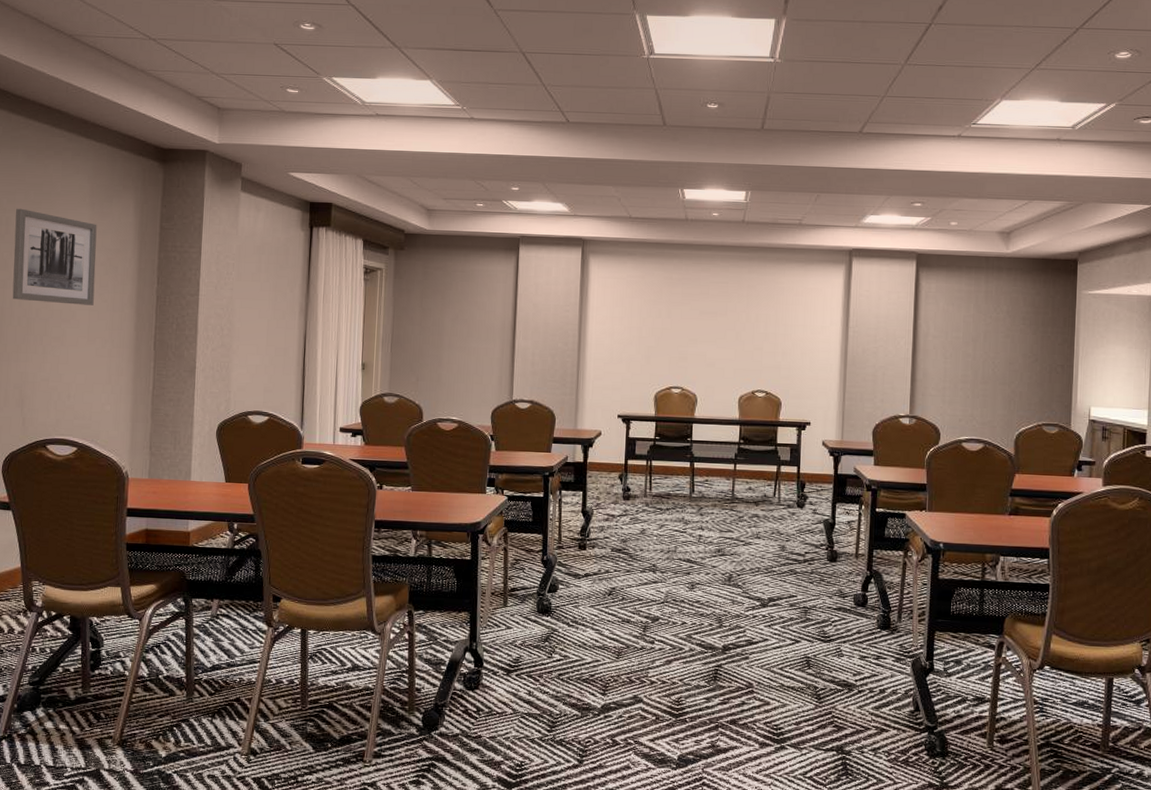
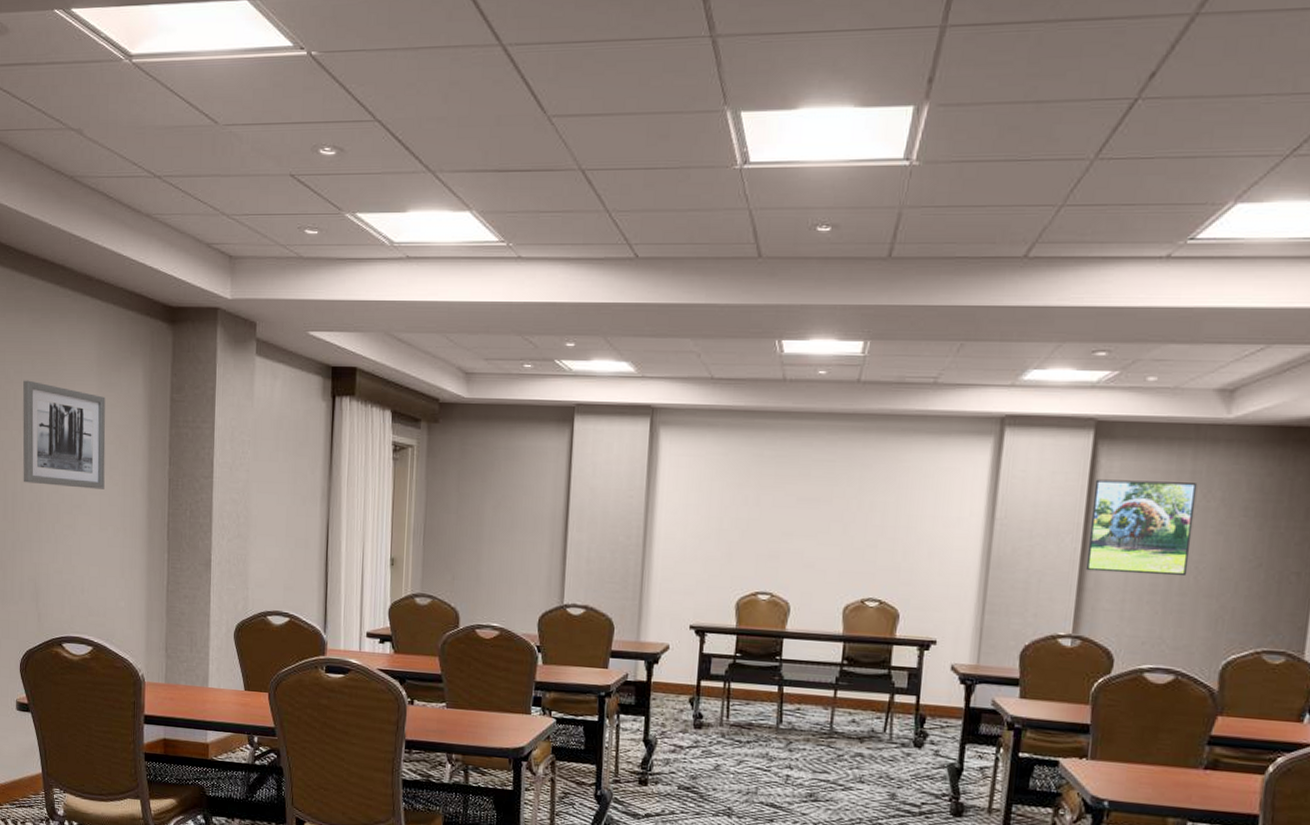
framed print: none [916,297,990,369] -> present [1085,479,1198,576]

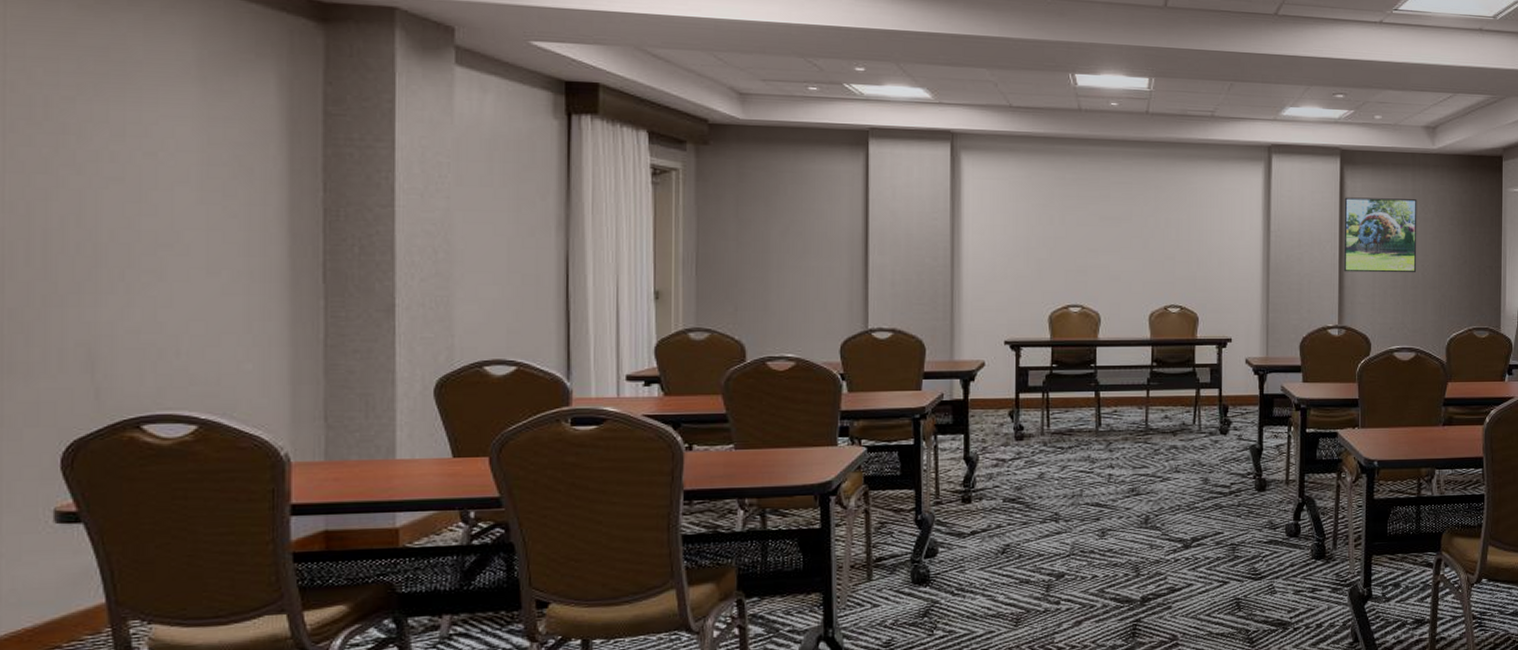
wall art: present [22,380,106,489] -> none [61,82,215,223]

